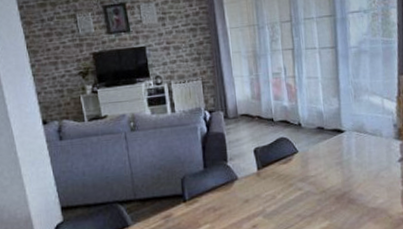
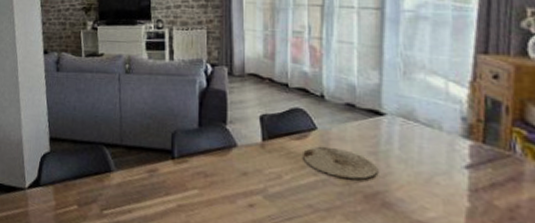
plate: none [290,164,343,188] -> present [303,146,377,180]

